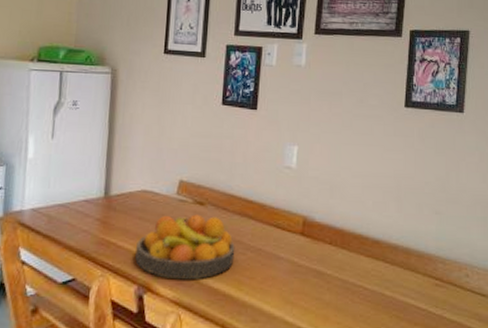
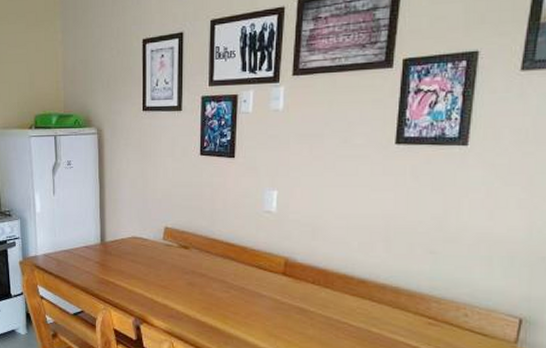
fruit bowl: present [135,214,235,280] -> none [131,257,219,314]

